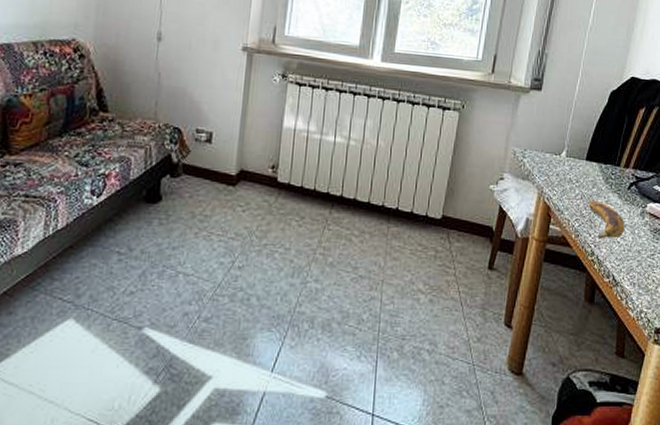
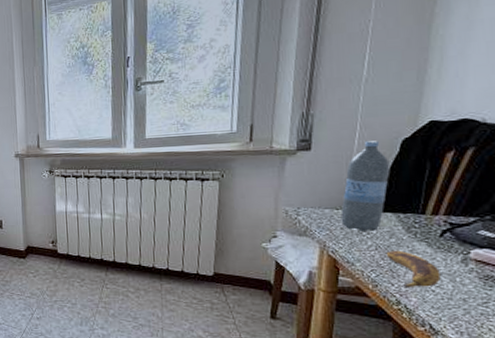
water bottle: none [557,88,600,181] -> present [340,141,391,233]

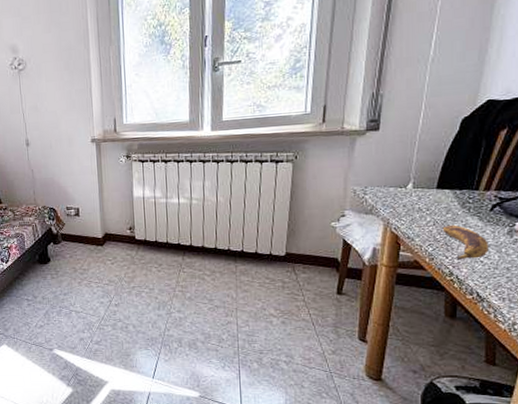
water bottle: present [340,141,391,233] -> none [404,120,450,209]

